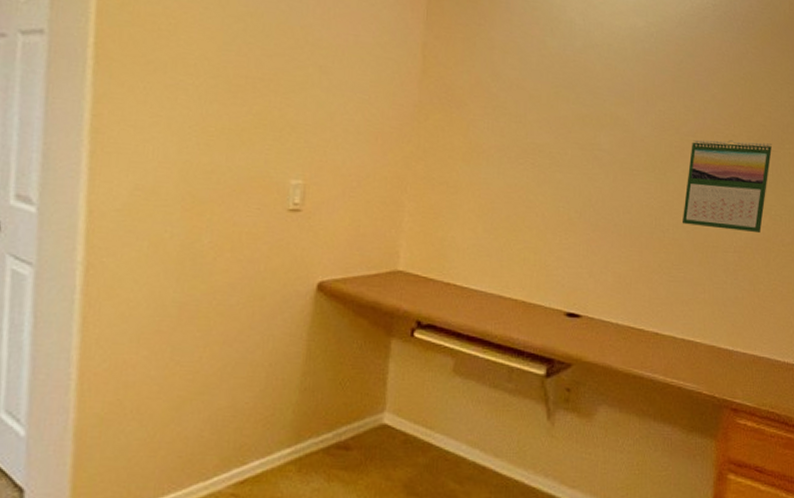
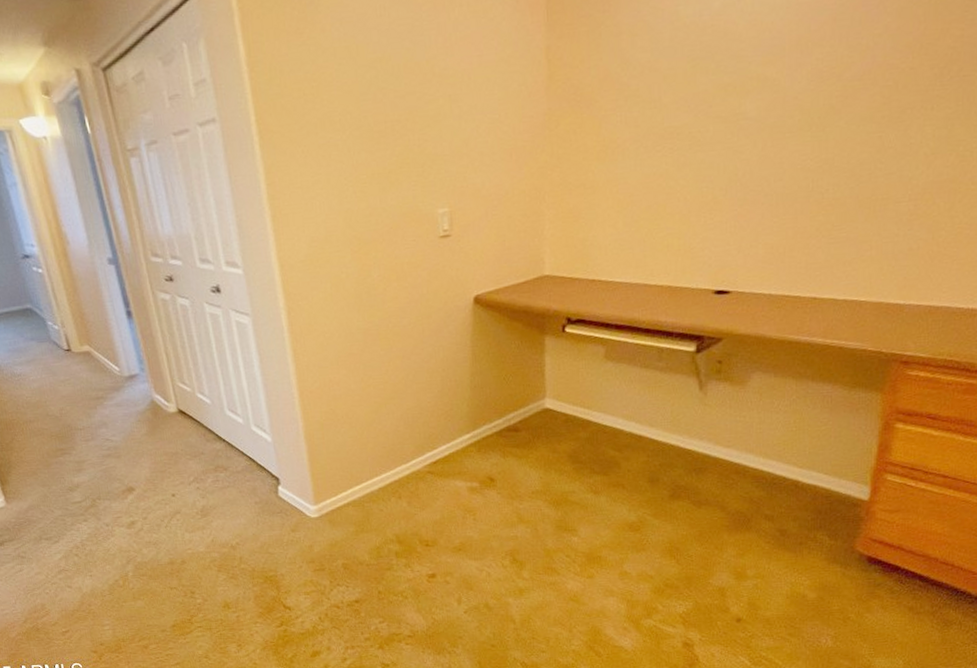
calendar: present [683,140,772,234] -> none [845,67,963,181]

